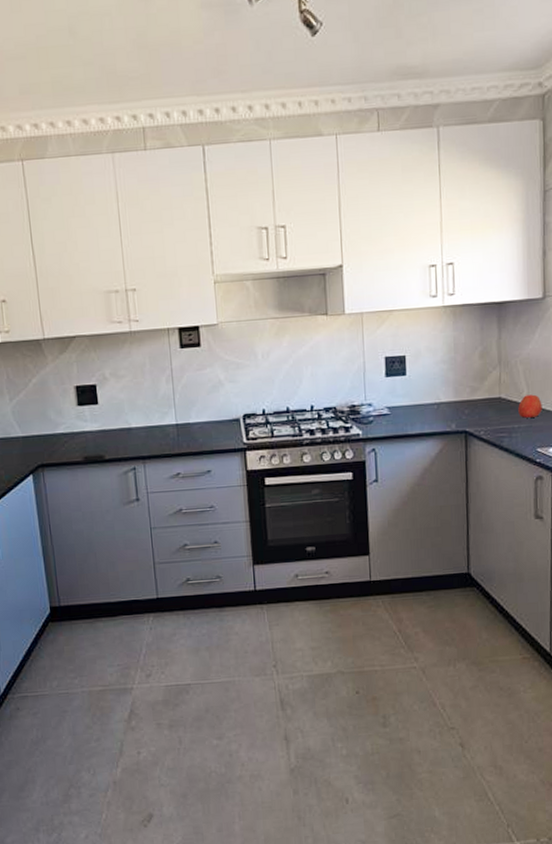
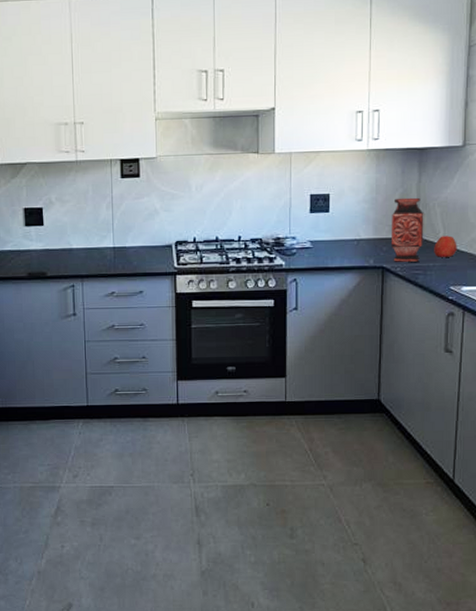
vase: none [472,355,507,426] -> present [392,197,424,262]

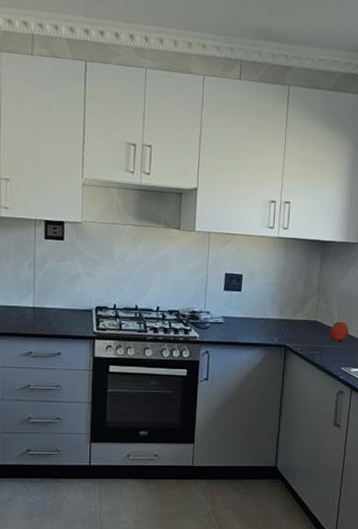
vase: present [392,197,424,262] -> none [294,284,323,343]

